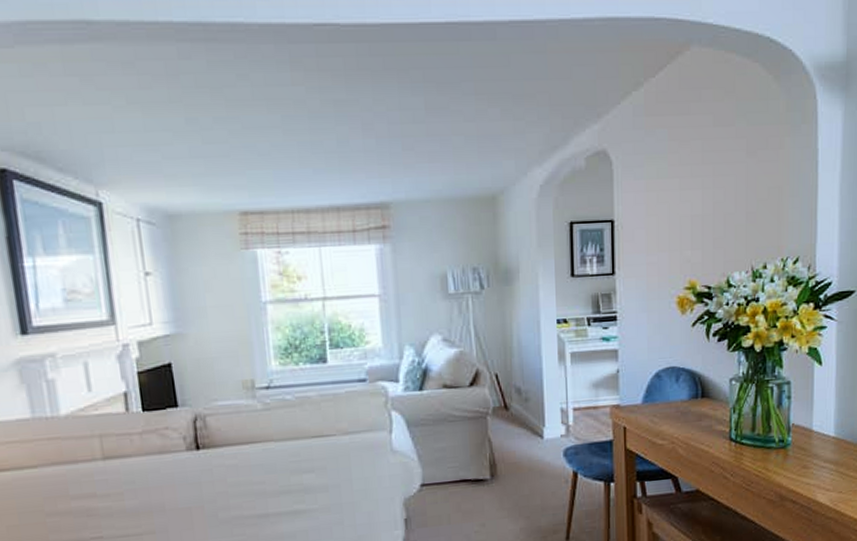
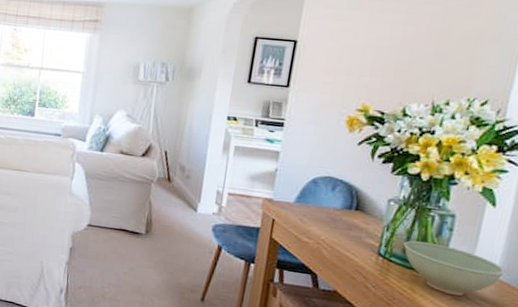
bowl: none [750,415,841,465] -> present [403,240,506,297]

